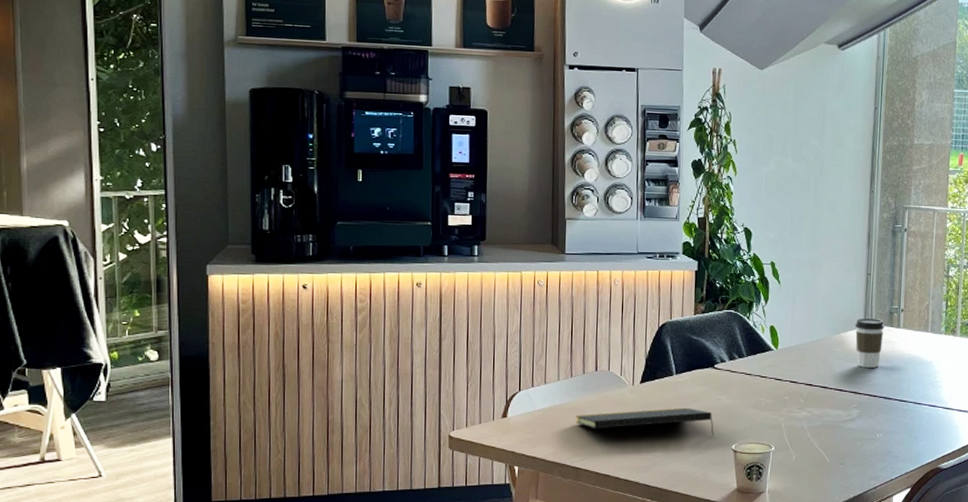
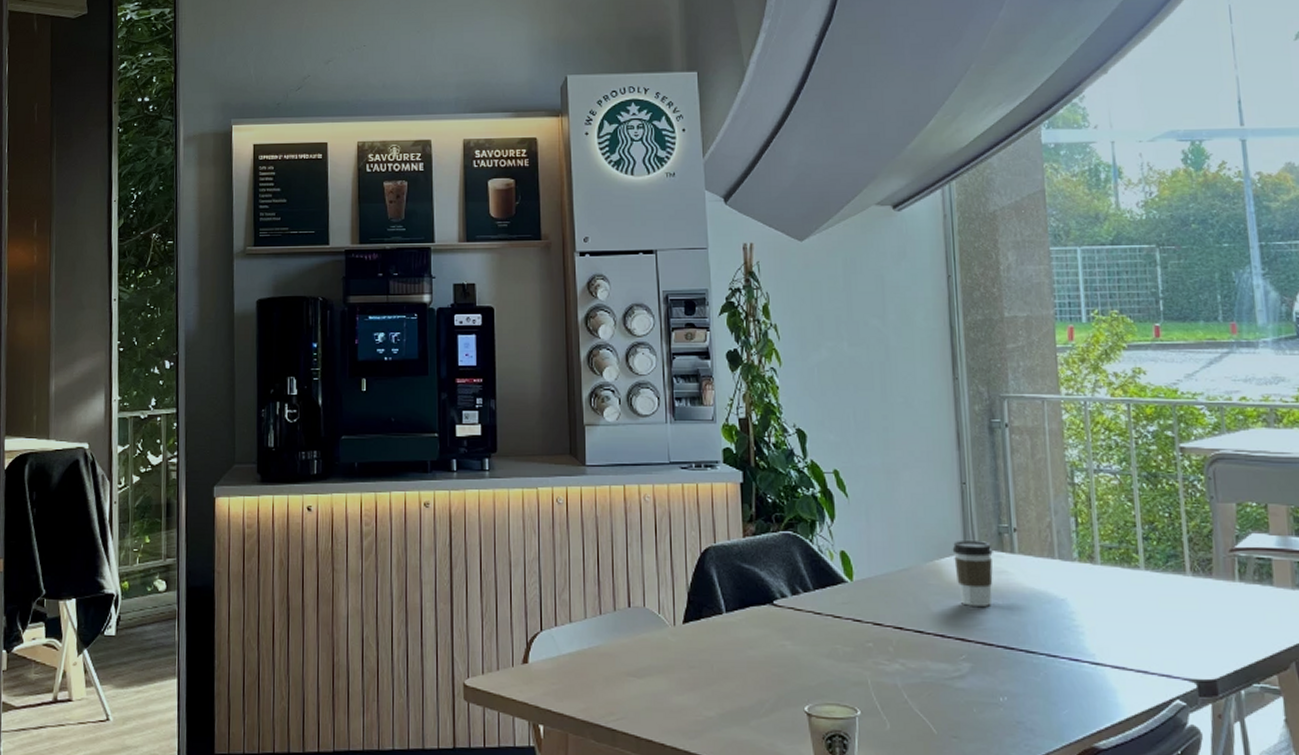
notepad: present [576,407,714,435] -> none [608,655,780,692]

